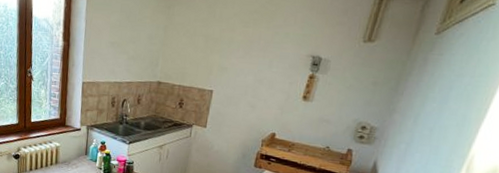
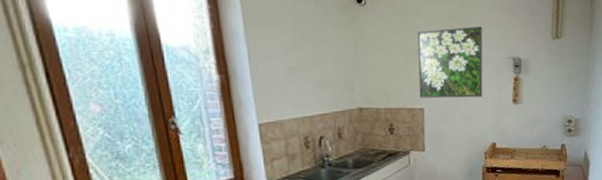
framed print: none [212,22,286,89] -> present [416,26,483,99]

